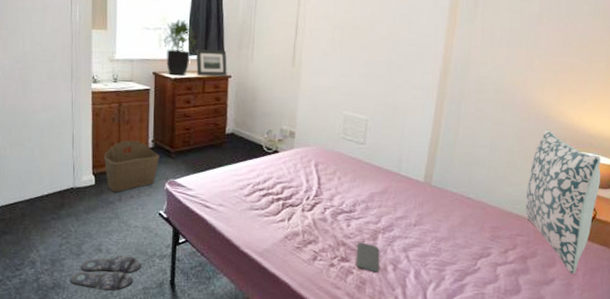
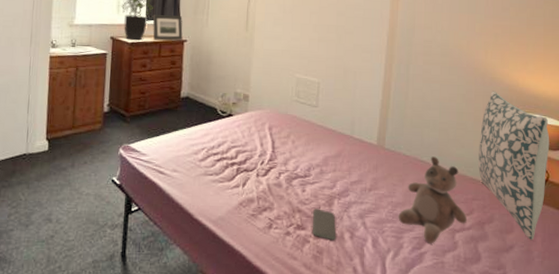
slippers: present [70,255,141,290] -> none [17,225,92,264]
wicker basket: present [103,140,160,192] -> none [58,104,114,158]
stuffed animal: none [441,194,511,276] -> present [398,156,468,243]

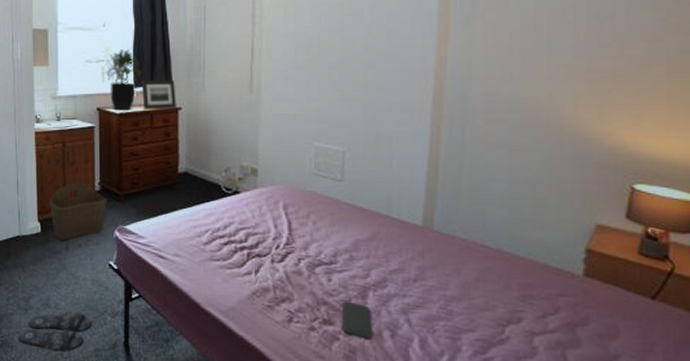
slippers: none [17,225,92,264] -> present [18,311,92,351]
wicker basket: none [58,104,114,158] -> present [49,182,107,241]
stuffed animal: present [398,156,468,243] -> none [453,240,551,348]
pillow: present [478,91,550,241] -> none [566,155,676,350]

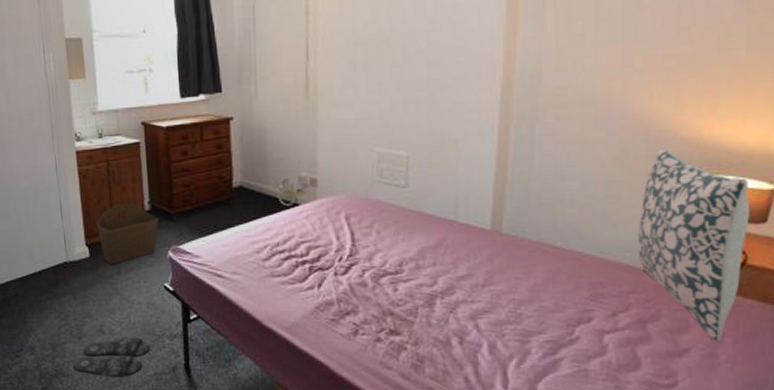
potted plant: present [105,49,141,111] -> none [148,56,187,124]
picture frame: present [141,80,176,109] -> none [188,88,228,121]
smartphone: present [341,300,373,338] -> none [408,309,441,346]
pillow: none [566,155,676,350] -> present [638,148,750,342]

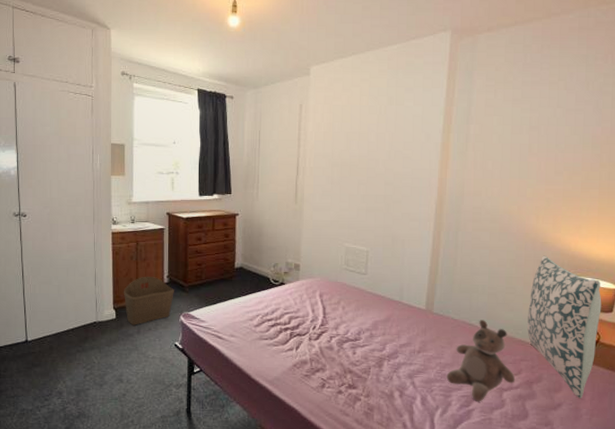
slippers: present [73,336,150,377] -> none [94,385,159,419]
stuffed animal: none [523,240,622,348] -> present [446,320,516,401]

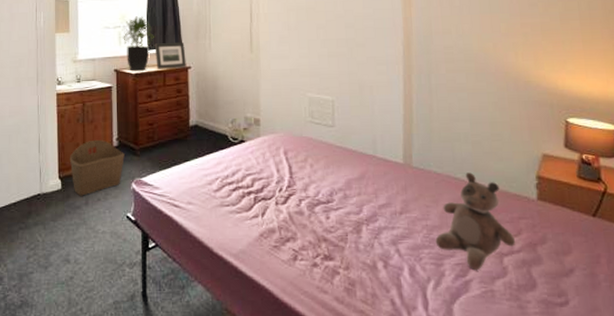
potted plant: none [174,164,205,215] -> present [122,16,154,71]
picture frame: none [205,190,235,215] -> present [154,42,186,69]
pillow: present [527,255,602,399] -> none [519,95,605,262]

